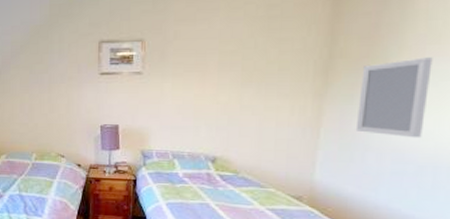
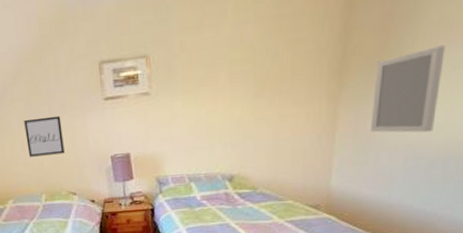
wall art: none [25,84,59,118] -> present [24,115,65,157]

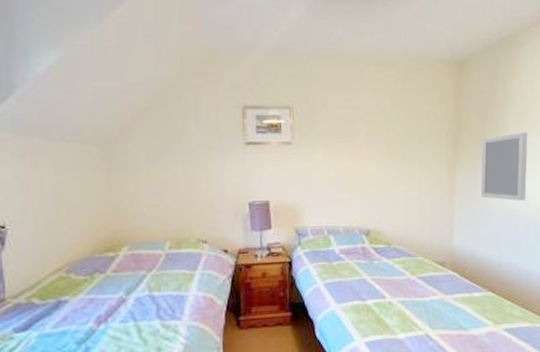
wall art: present [24,115,65,157] -> none [153,155,198,198]

